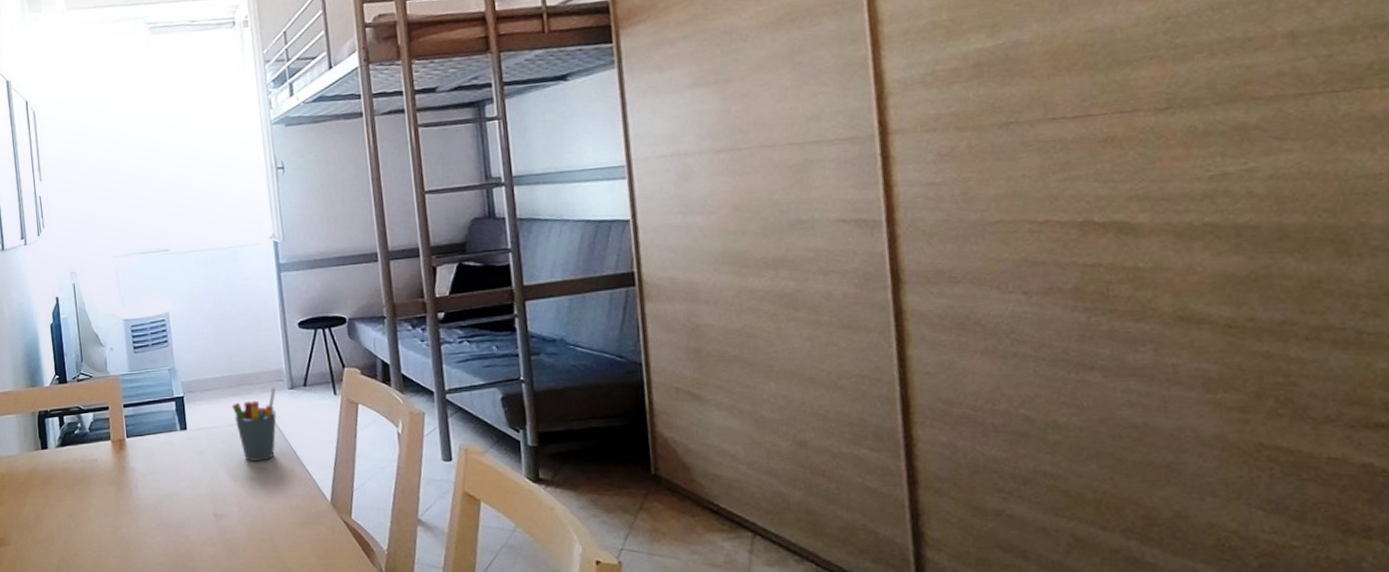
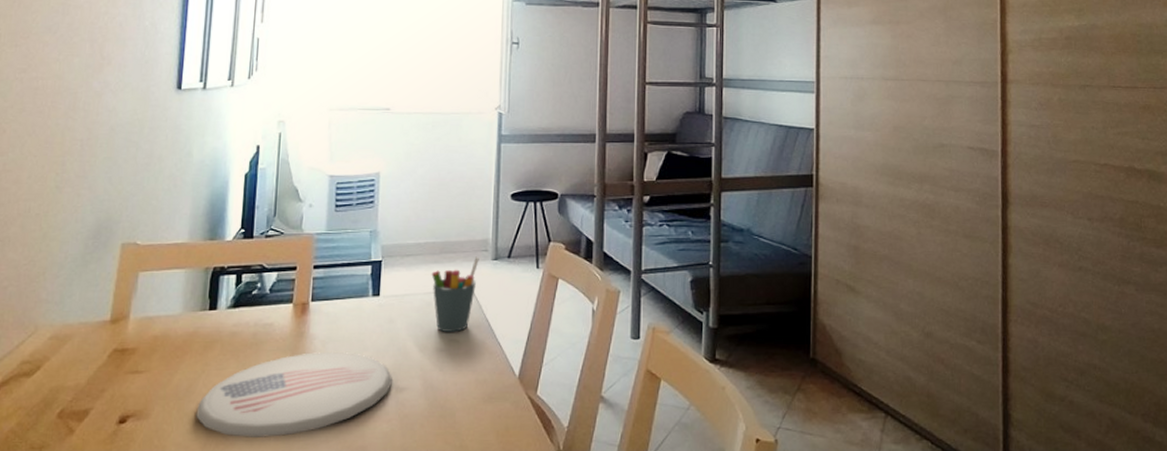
plate: none [46,482,212,561] -> present [196,351,394,437]

